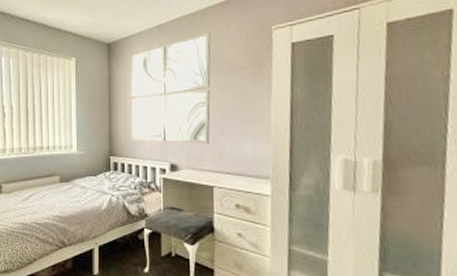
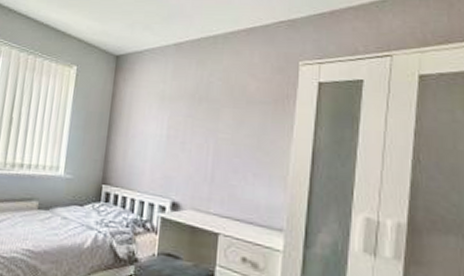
wall art: present [131,32,211,144] -> none [129,58,233,183]

